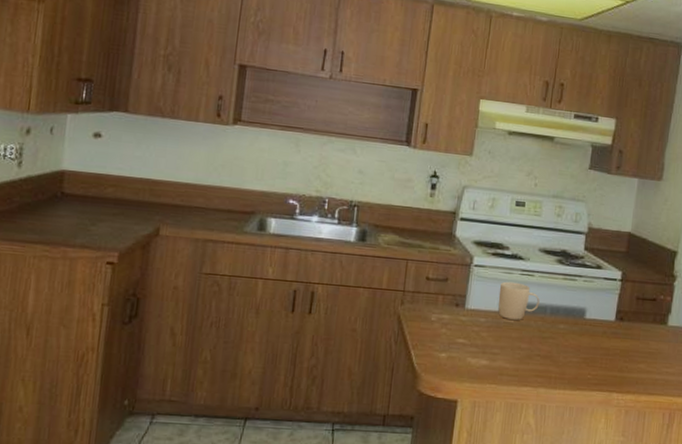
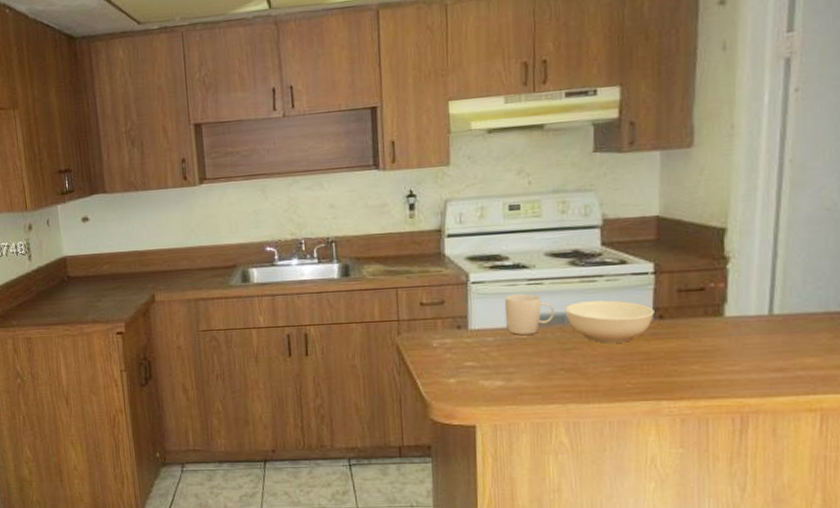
bowl: none [548,296,617,338] -> present [565,300,654,343]

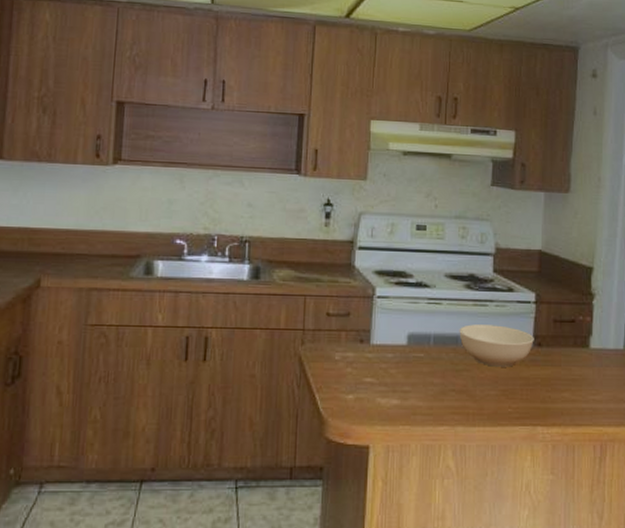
mug: present [504,293,554,335] -> none [405,312,450,353]

